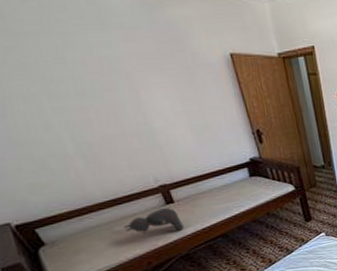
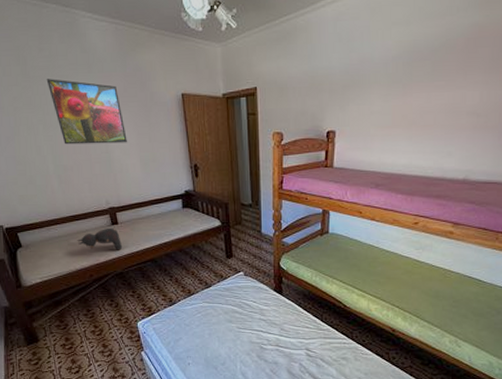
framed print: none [40,36,170,118] -> present [46,79,127,145]

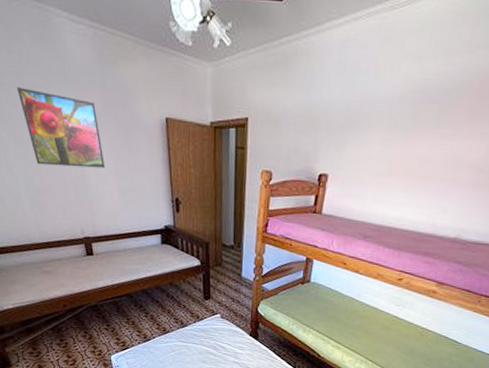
teddy bear: present [77,227,123,250] -> none [50,258,98,282]

